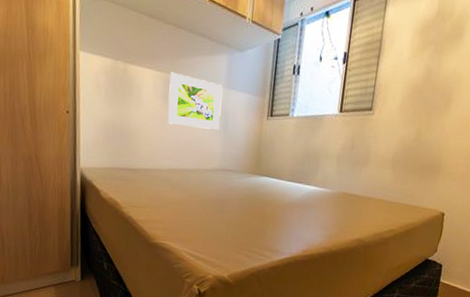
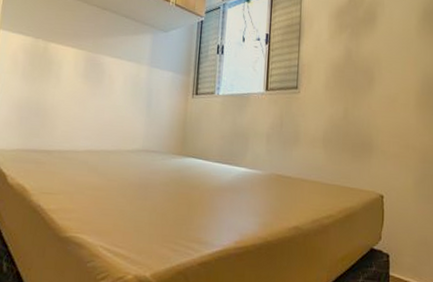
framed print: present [168,72,223,130] -> none [88,50,147,109]

